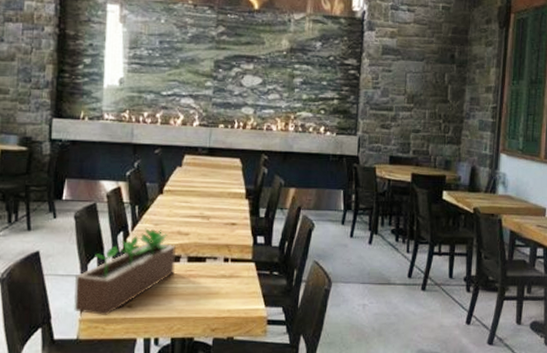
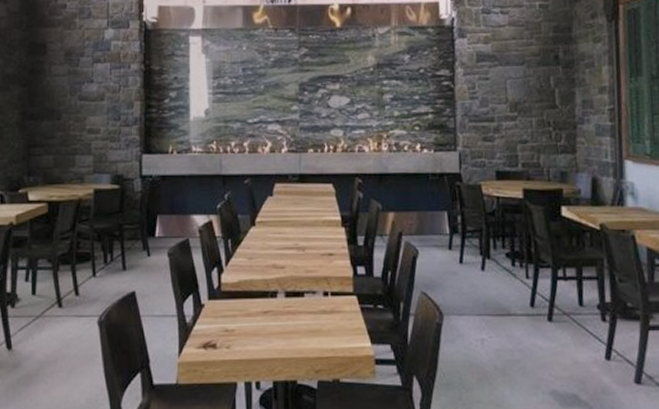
succulent planter: present [74,228,176,316] -> none [172,263,272,359]

